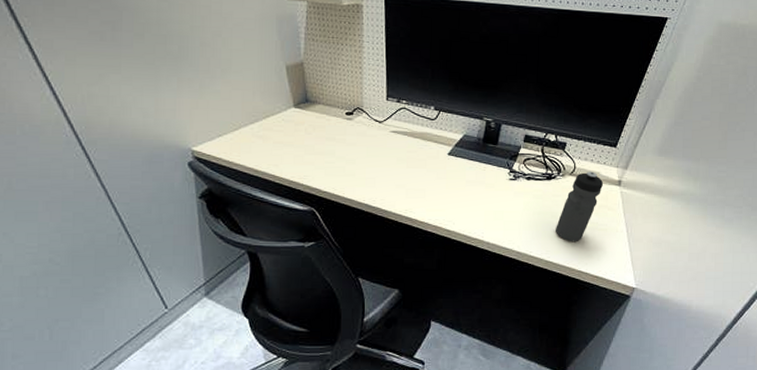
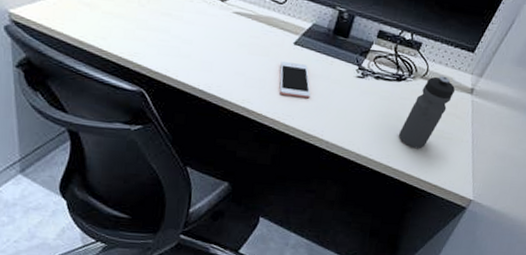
cell phone: none [437,171,468,204] -> present [279,60,311,99]

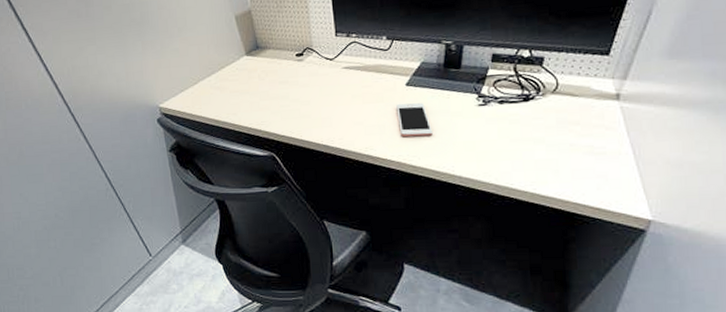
water bottle: present [399,76,456,148] -> none [540,86,597,169]

